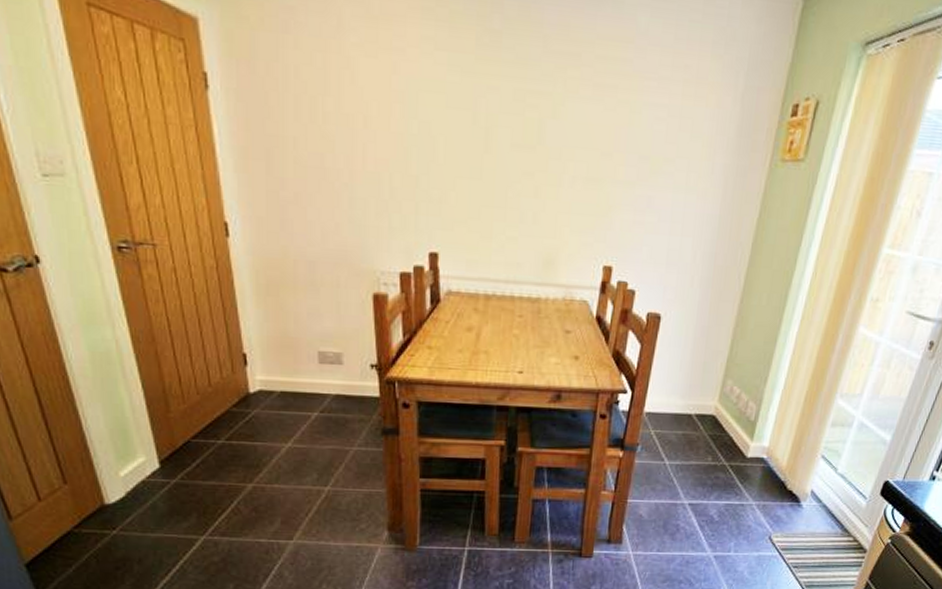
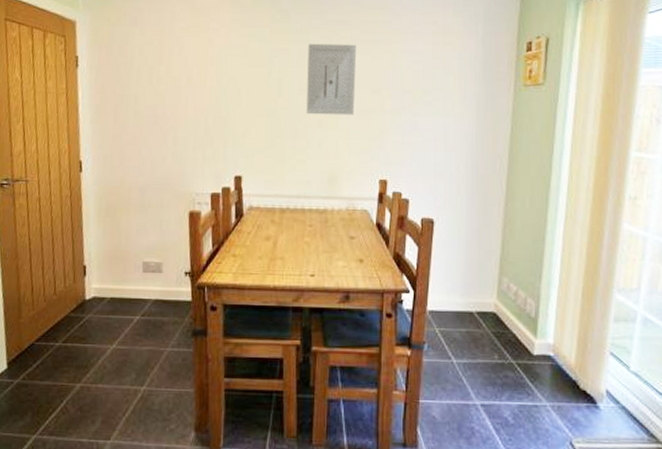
wall art: none [520,82,587,184] -> present [306,43,357,115]

